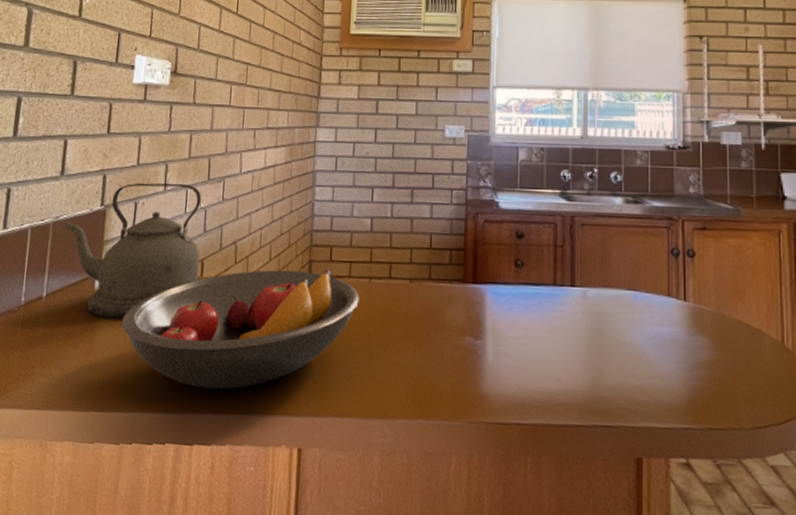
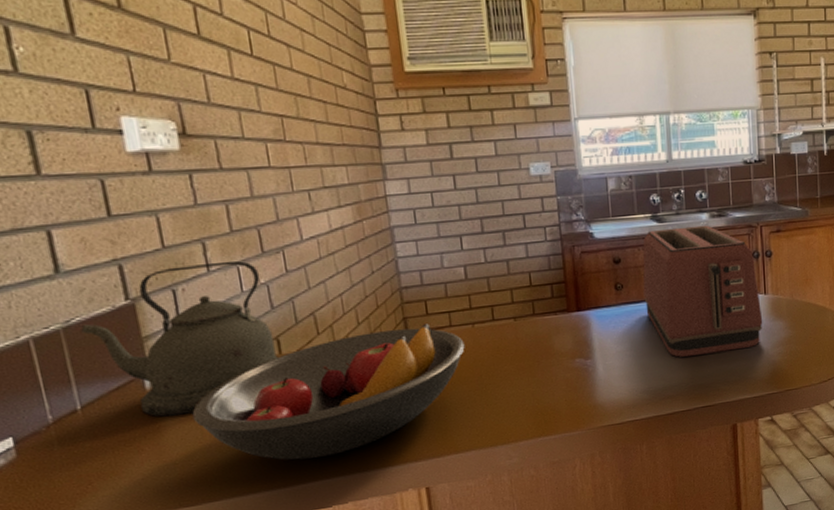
toaster: none [544,208,681,363] -> present [643,225,763,357]

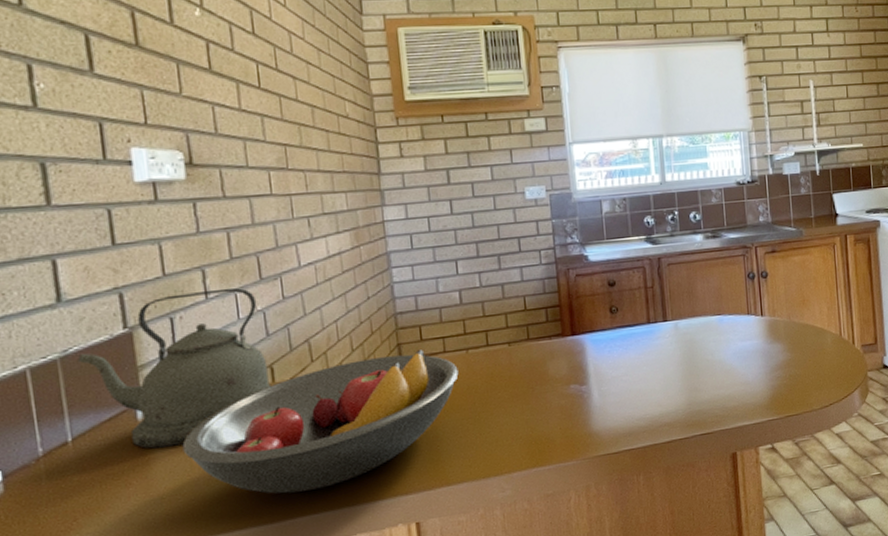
toaster: present [643,225,763,357] -> none [638,246,761,383]

